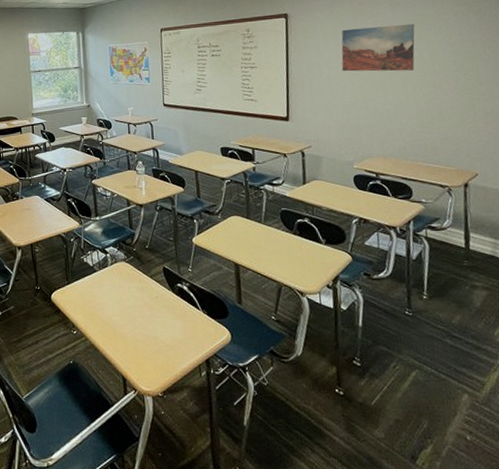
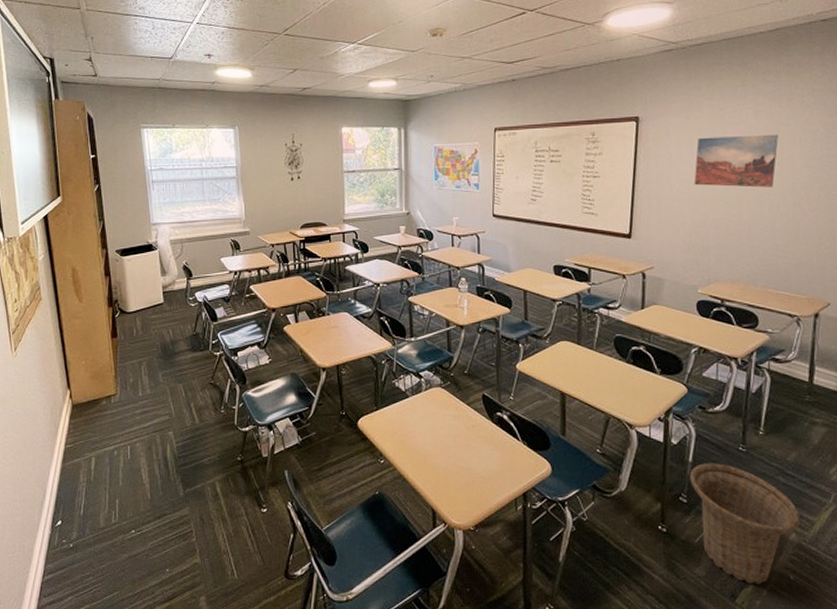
basket: none [361,327,472,446] -> present [690,463,801,584]

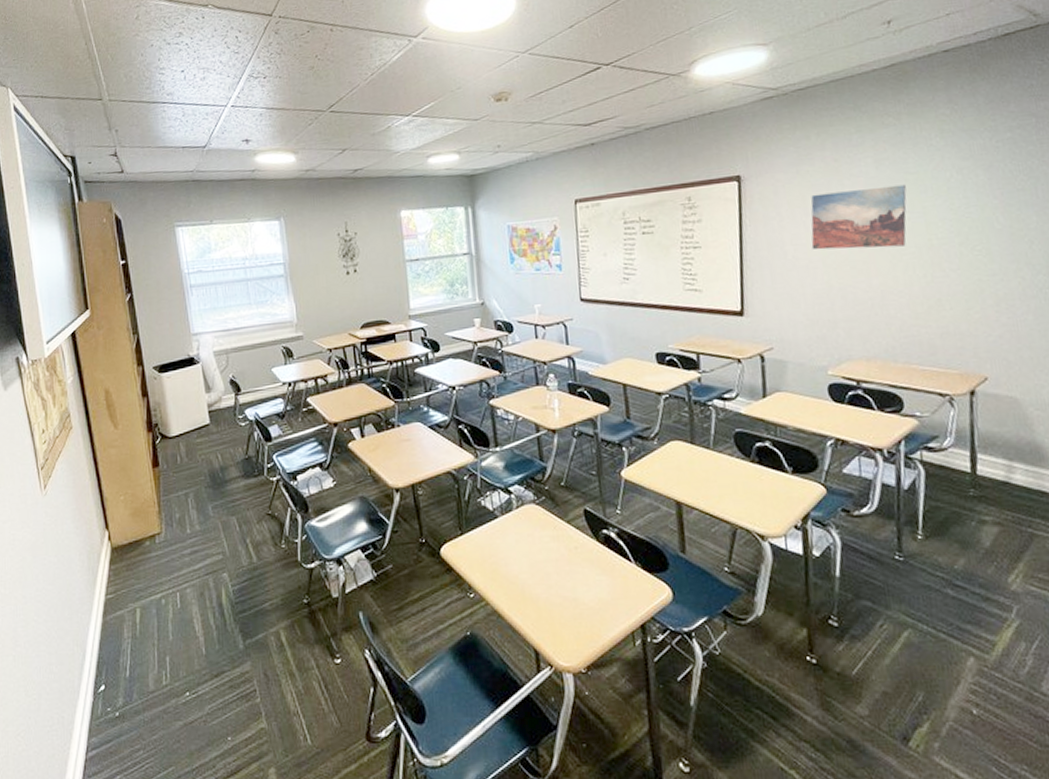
basket: present [690,463,801,584] -> none [838,576,980,723]

